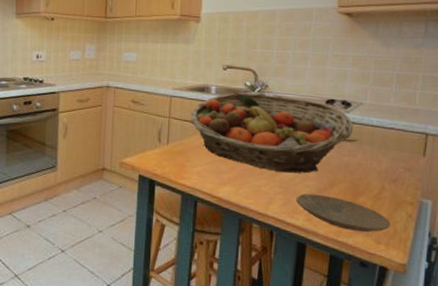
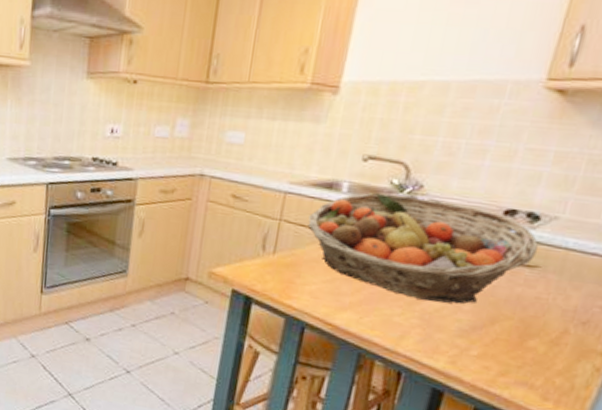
plate: present [295,194,391,232] -> none [438,329,568,386]

